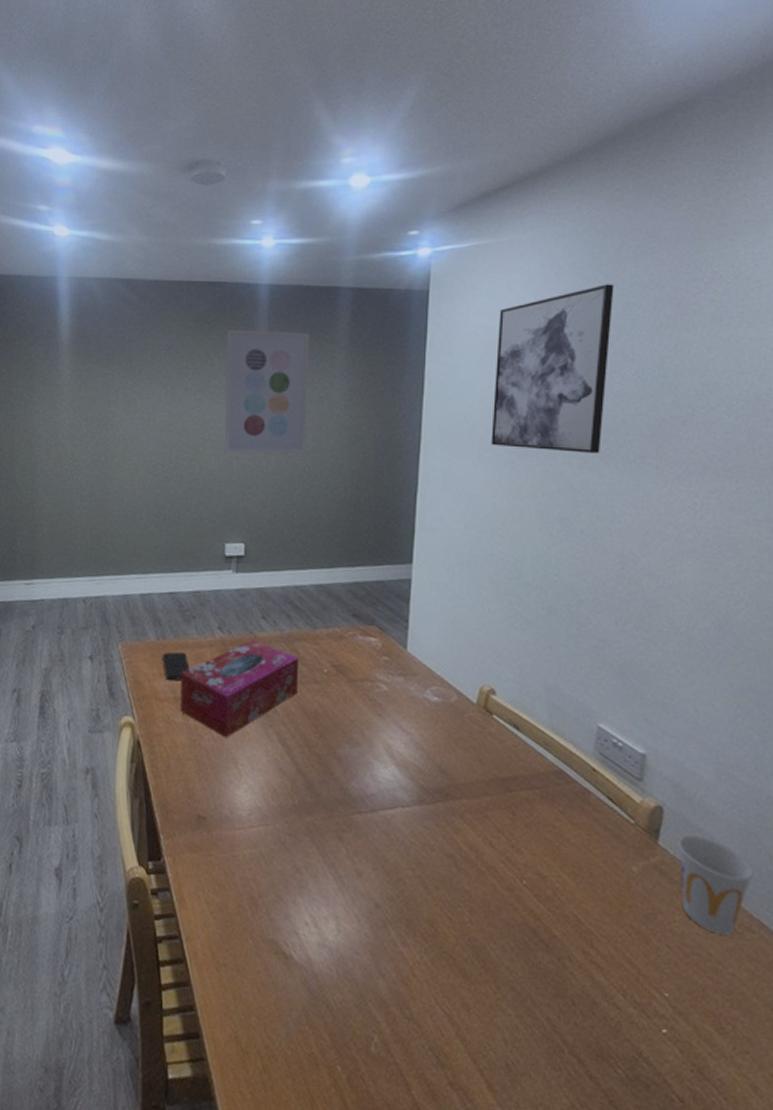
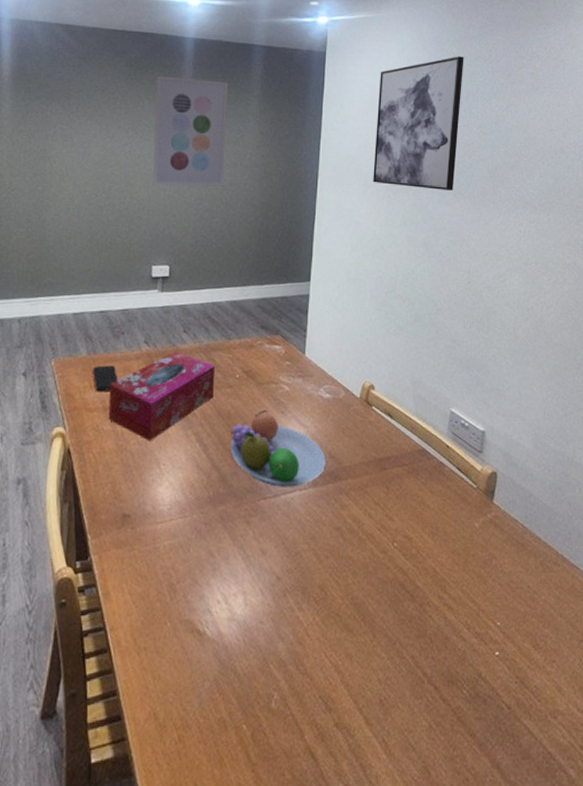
fruit bowl: none [317,711,434,803] -> present [230,410,326,487]
cup: present [679,835,754,935] -> none [508,493,559,570]

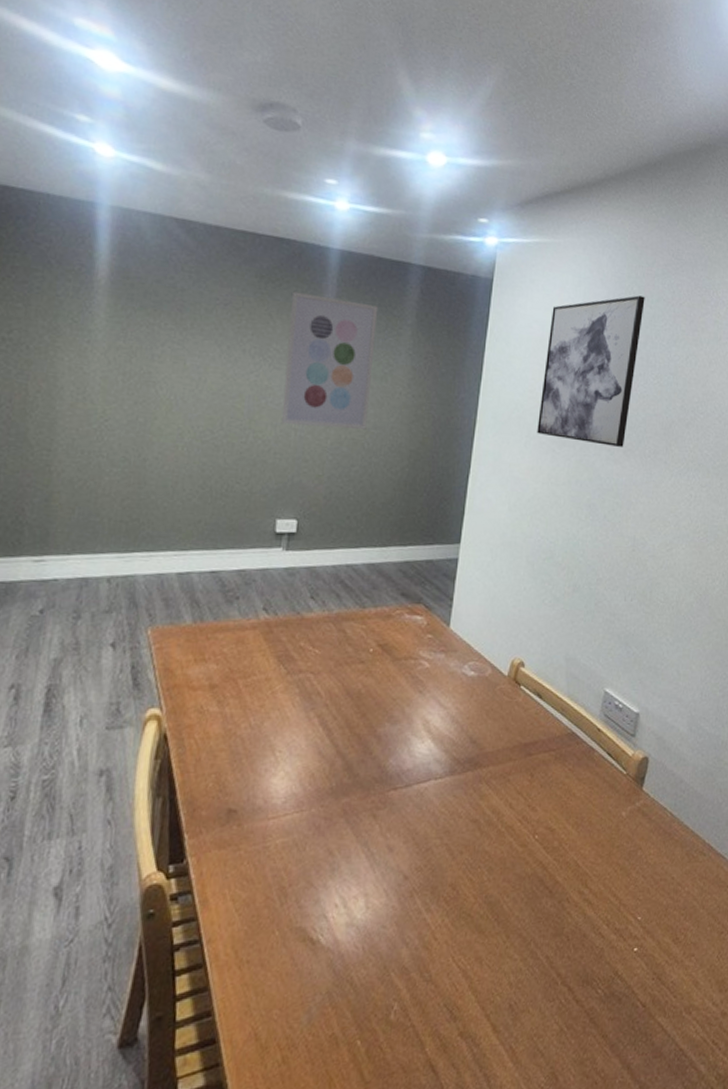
smartphone: present [93,365,118,392] -> none [198,635,229,667]
tissue box: present [108,351,216,441] -> none [215,620,346,725]
fruit bowl: present [230,410,326,487] -> none [358,689,466,776]

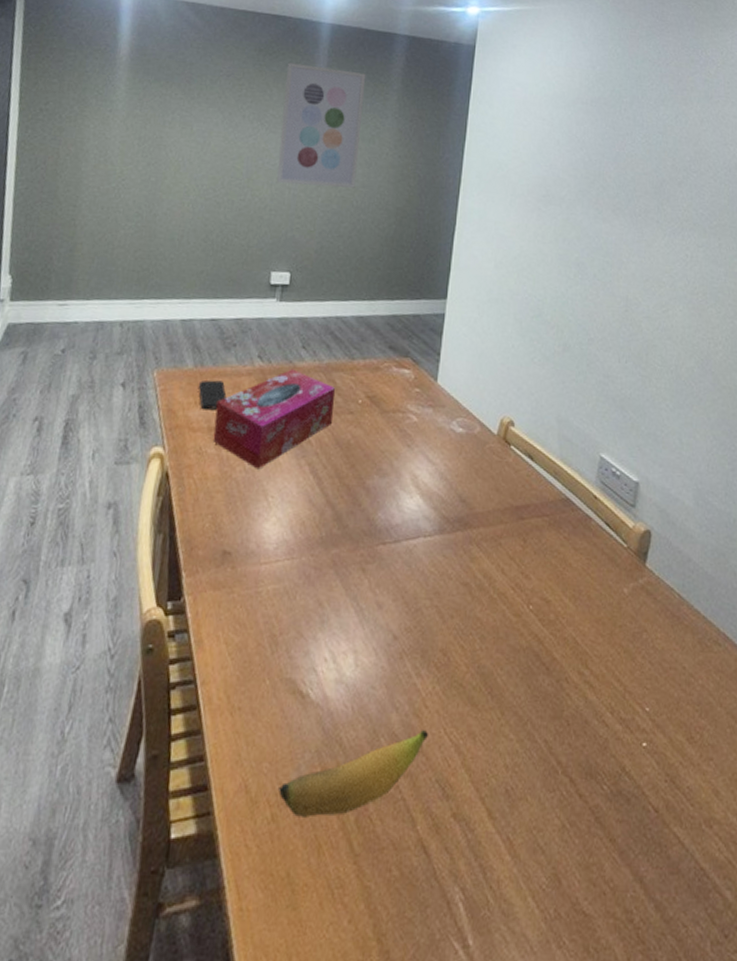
smartphone: none [198,635,229,667] -> present [199,380,227,410]
tissue box: none [215,620,346,725] -> present [213,368,336,470]
banana: none [289,961,437,1056] -> present [278,730,428,818]
wall art: present [537,295,645,447] -> none [522,57,630,206]

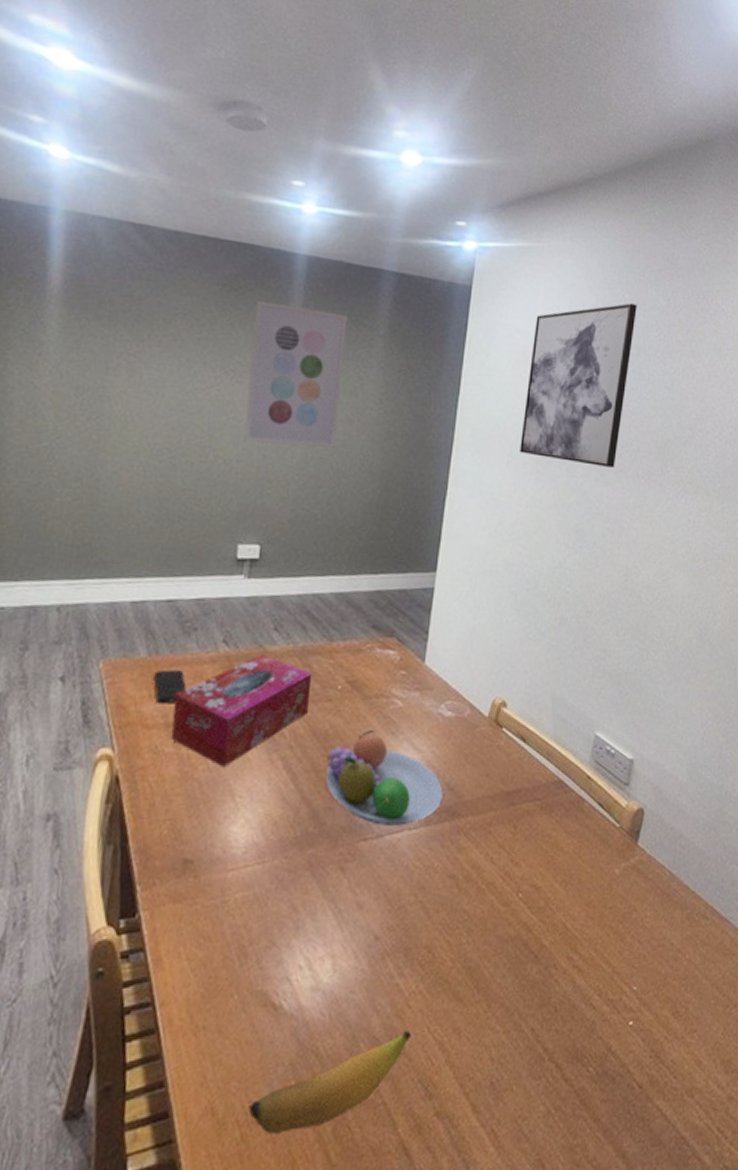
fruit bowl: none [347,442,456,533] -> present [324,730,443,826]
wall art: none [522,57,630,206] -> present [520,303,637,468]

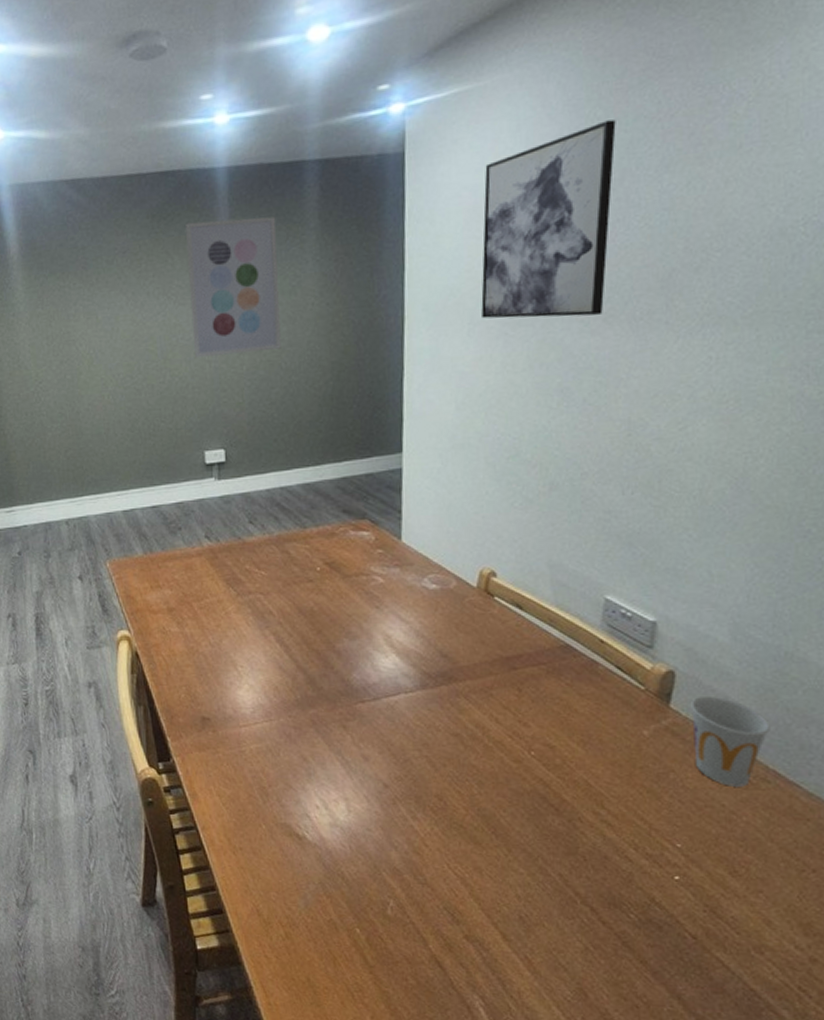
smartphone: present [153,669,187,704] -> none [152,564,181,593]
tissue box: present [171,653,313,767] -> none [172,544,291,643]
banana: present [248,1031,411,1134] -> none [289,866,431,936]
fruit bowl: present [324,730,443,826] -> none [315,606,437,689]
cup: none [653,833,711,924] -> present [691,695,770,787]

